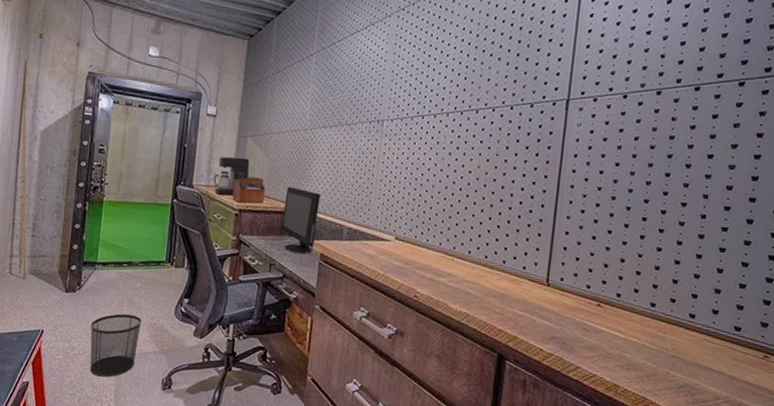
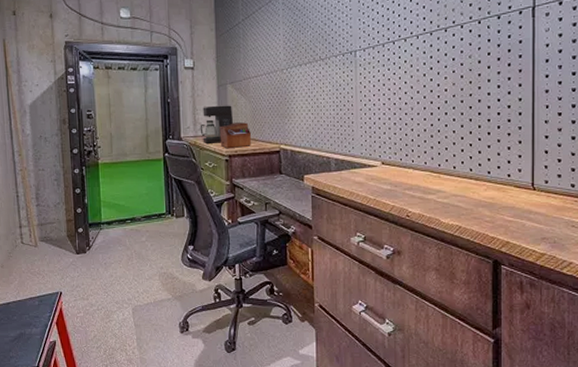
waste bin: present [90,313,142,377] -> none [105,266,152,328]
computer monitor: present [280,186,321,254] -> none [270,127,305,190]

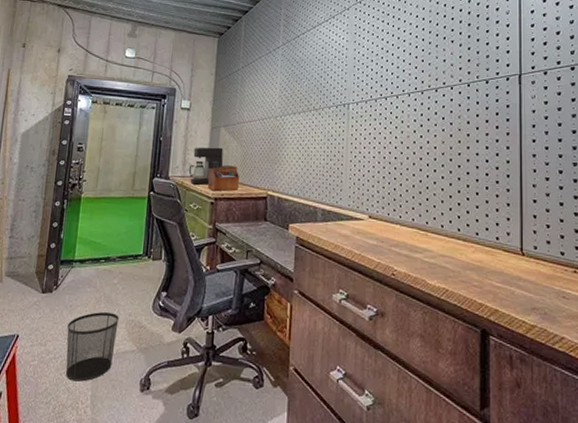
waste bin: none [105,266,152,328] -> present [65,311,119,382]

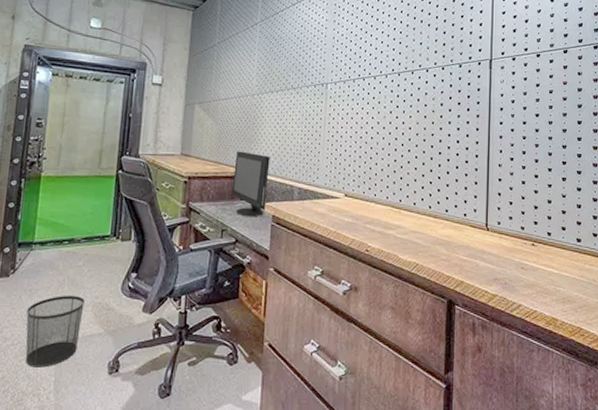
coffee maker: present [188,147,223,185] -> none [160,124,198,164]
sewing box: present [207,164,240,192] -> none [180,142,215,170]
computer monitor: none [255,172,293,238] -> present [231,151,270,217]

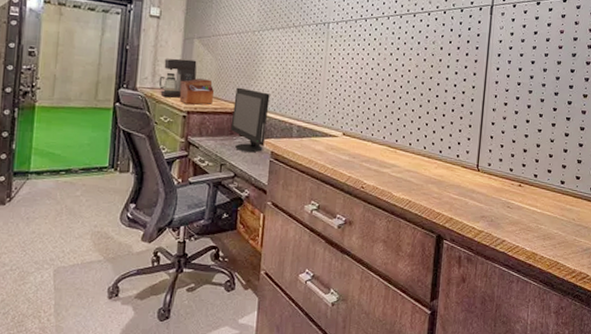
waste bin: present [25,295,85,368] -> none [24,223,83,292]
coffee maker: none [160,124,198,164] -> present [158,58,197,98]
sewing box: none [180,142,215,170] -> present [179,78,215,105]

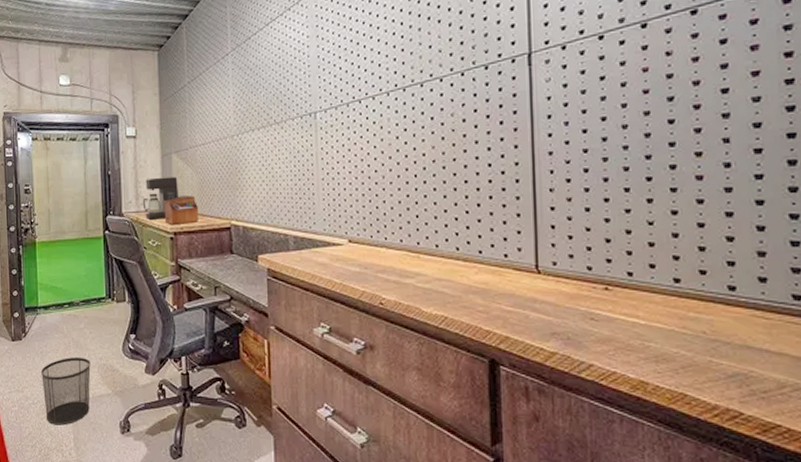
waste bin: none [24,223,83,292] -> present [41,356,91,426]
computer monitor: present [230,87,270,153] -> none [220,200,259,272]

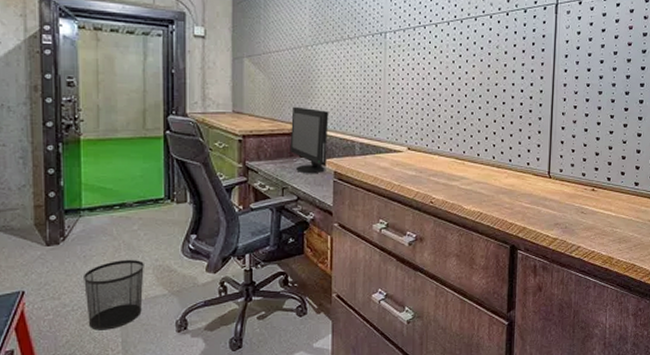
coffee maker: present [142,176,178,219] -> none [209,80,249,122]
sewing box: present [163,194,199,226] -> none [233,99,270,129]
computer monitor: none [220,200,259,272] -> present [289,106,329,174]

